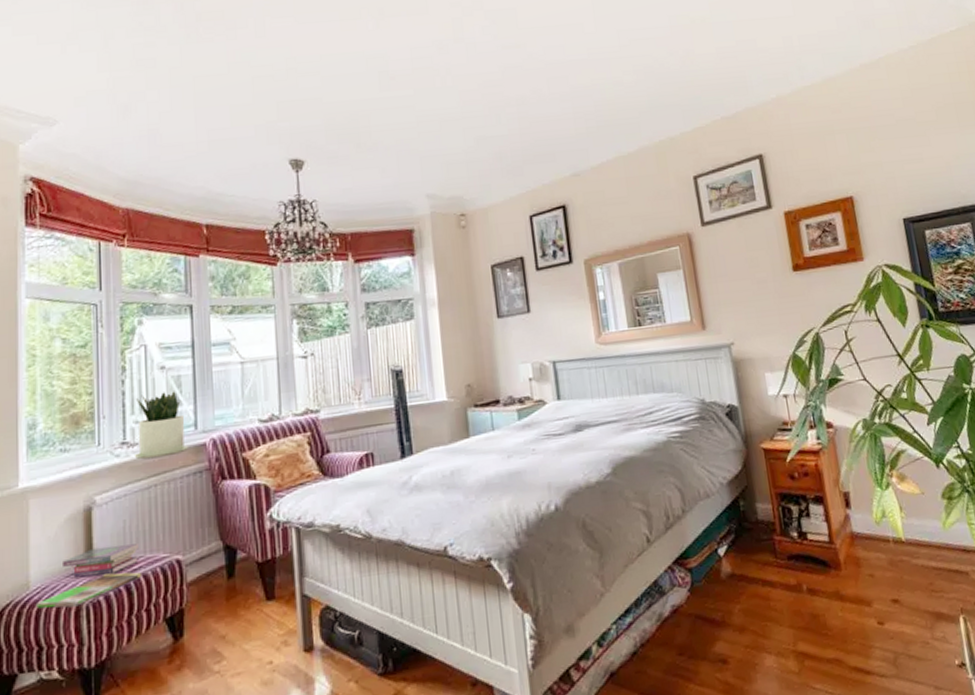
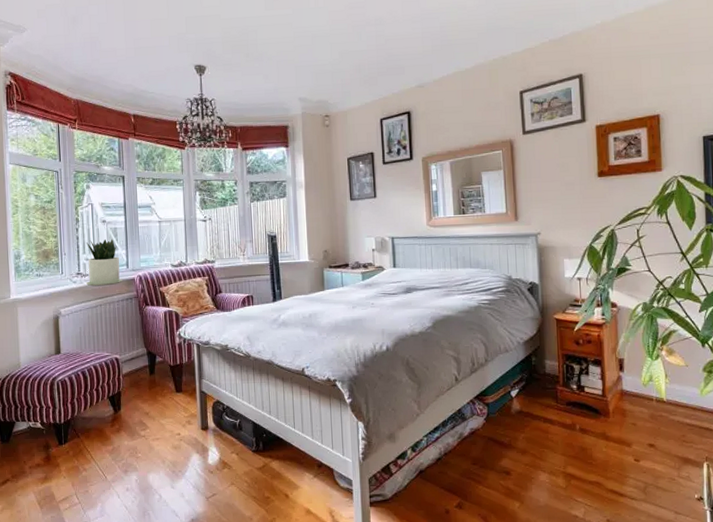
magazine: present [35,572,142,609] -> none [24,363,93,382]
books: present [63,544,138,578] -> none [41,344,90,364]

